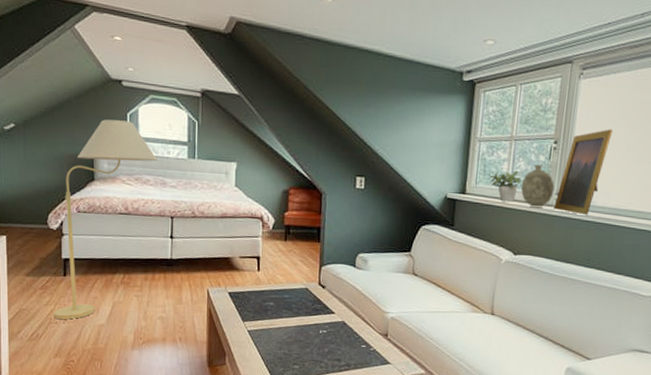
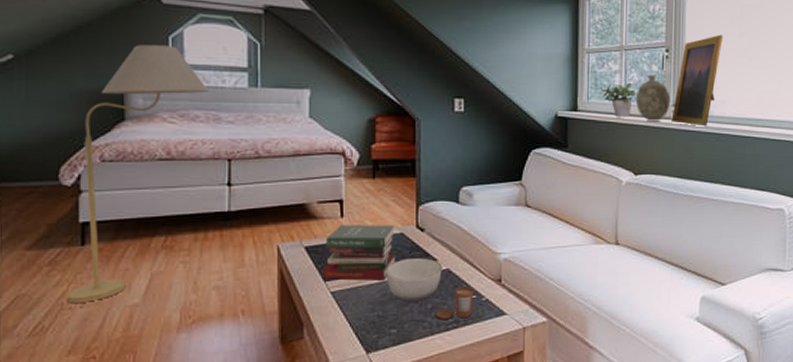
books: none [242,277,301,325] -> present [323,225,396,281]
bowl: none [292,309,339,346] -> present [386,258,442,302]
candle: none [331,337,363,363] -> present [436,286,473,321]

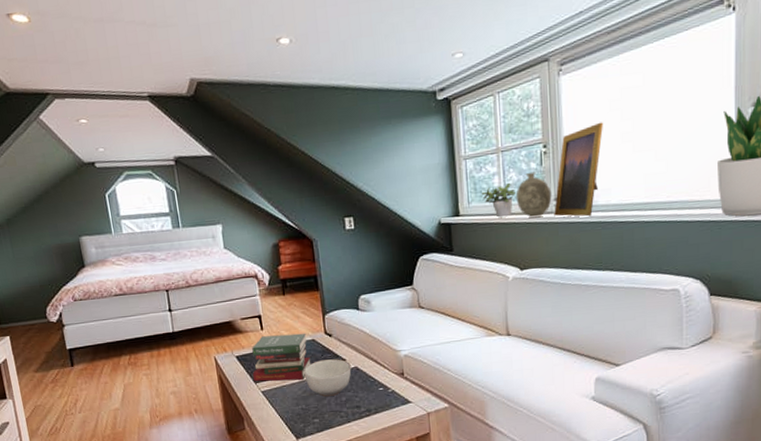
floor lamp: present [66,45,209,303] -> none [56,201,143,410]
candle: present [436,286,473,321] -> none [350,381,382,410]

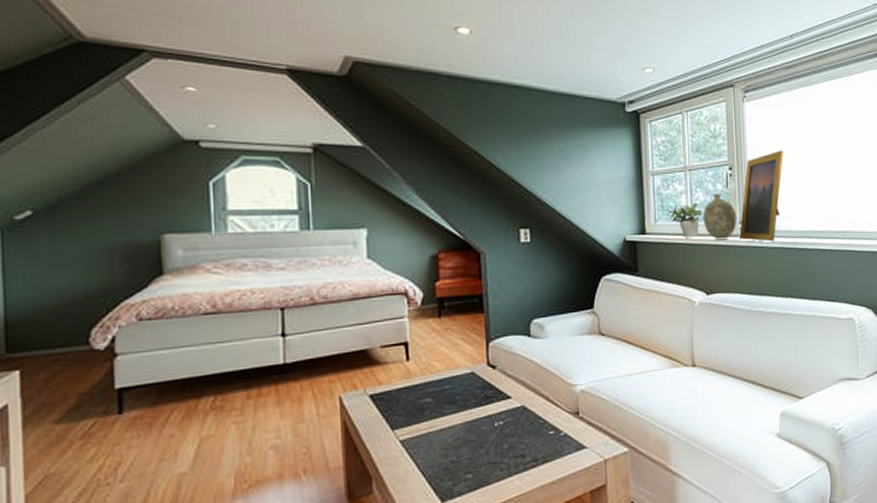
books: present [252,333,311,382] -> none [390,364,468,428]
bowl: present [303,359,352,397] -> none [457,396,517,445]

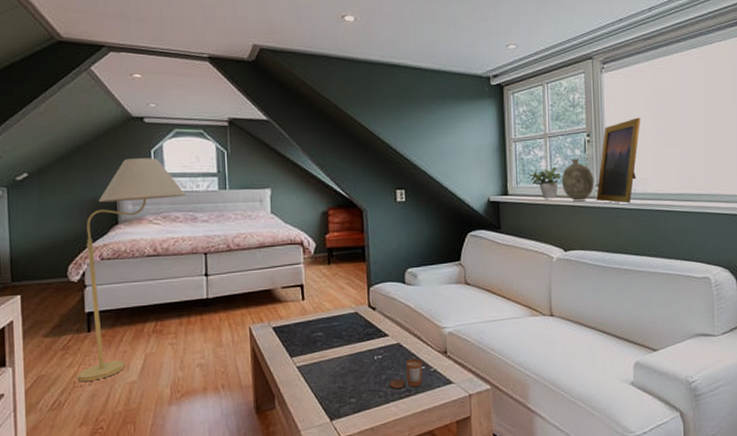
floor lamp: none [102,191,256,478] -> present [77,158,186,381]
candle: none [513,422,551,460] -> present [390,358,423,390]

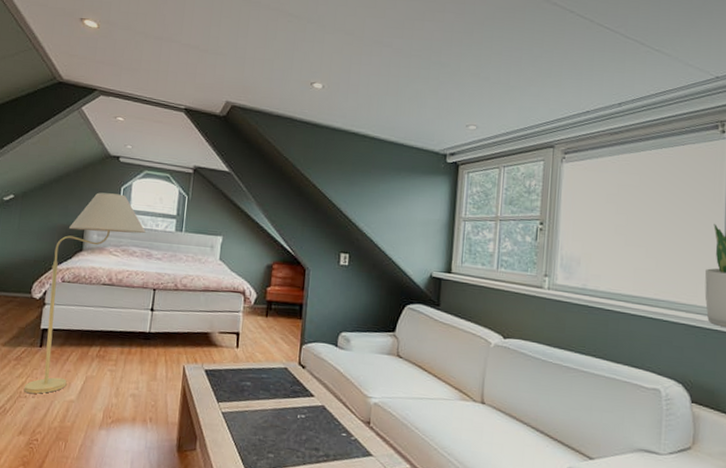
candle: present [390,358,423,390] -> none [309,423,344,454]
potted plant: present [529,166,561,199] -> none [475,250,508,283]
decorative vase: present [561,158,594,202] -> none [507,244,543,290]
picture frame: present [596,117,641,204] -> none [543,211,600,299]

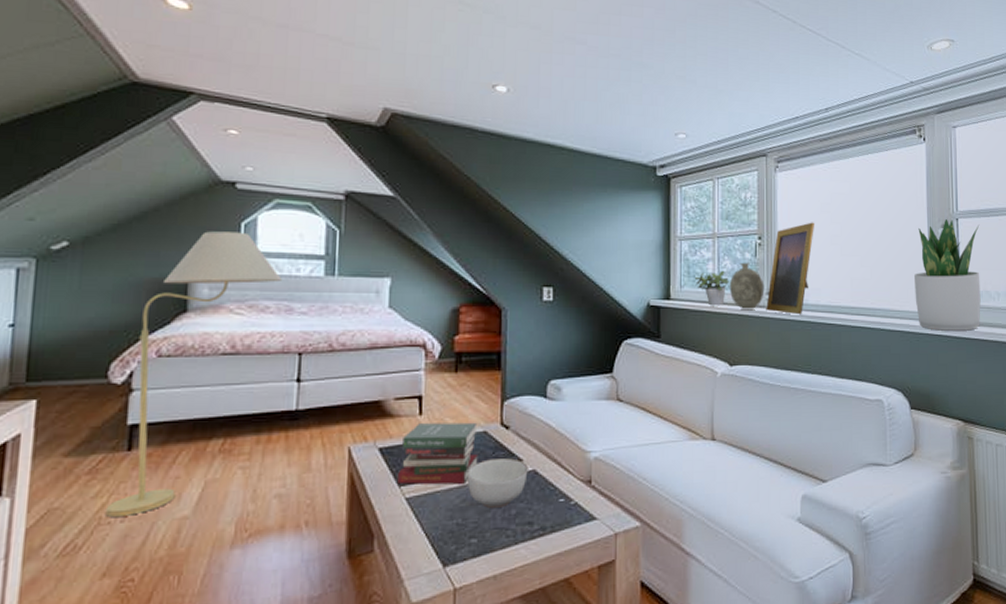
books: none [217,354,281,408] -> present [398,422,478,485]
bowl: none [268,391,318,432] -> present [466,458,528,508]
potted plant: none [475,250,508,283] -> present [694,270,729,306]
decorative vase: none [507,244,543,290] -> present [729,262,765,311]
picture frame: none [543,211,600,299] -> present [766,222,815,315]

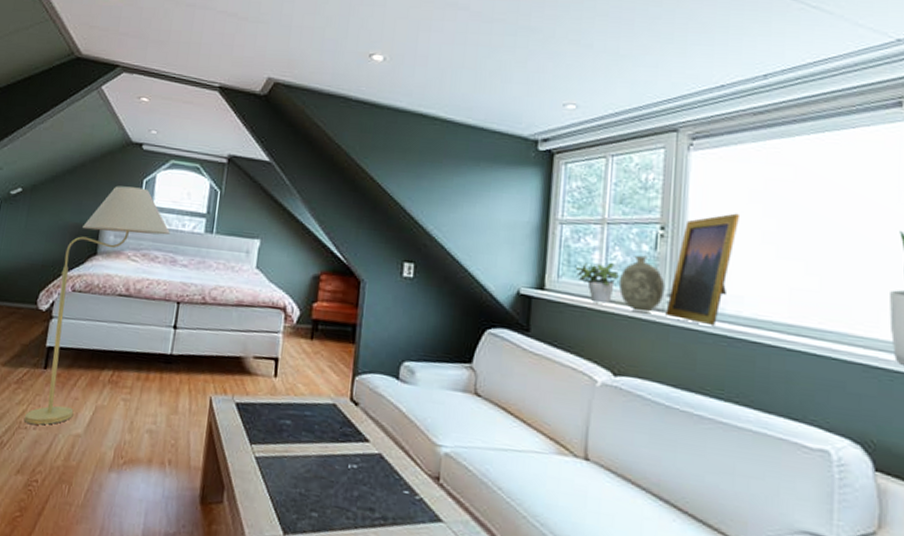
books: present [398,422,478,485] -> none [249,385,328,454]
bowl: present [466,458,528,508] -> none [312,433,374,487]

